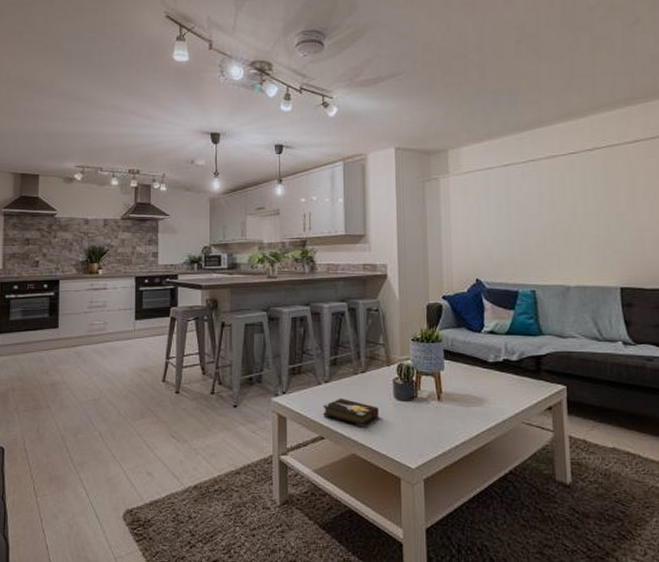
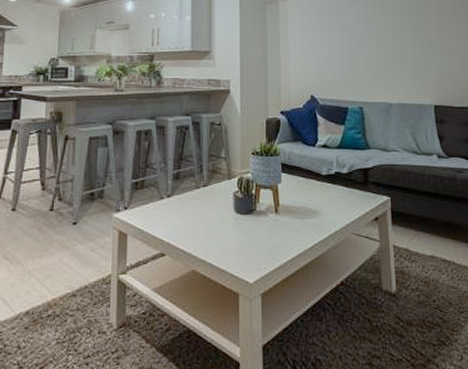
hardback book: present [322,397,380,427] -> none [163,212,220,242]

